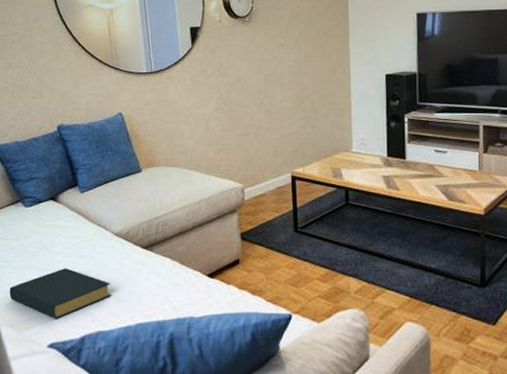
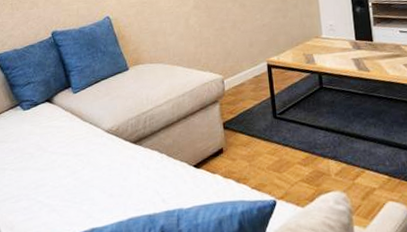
hardback book: present [9,268,112,319] -> none [9,167,104,218]

